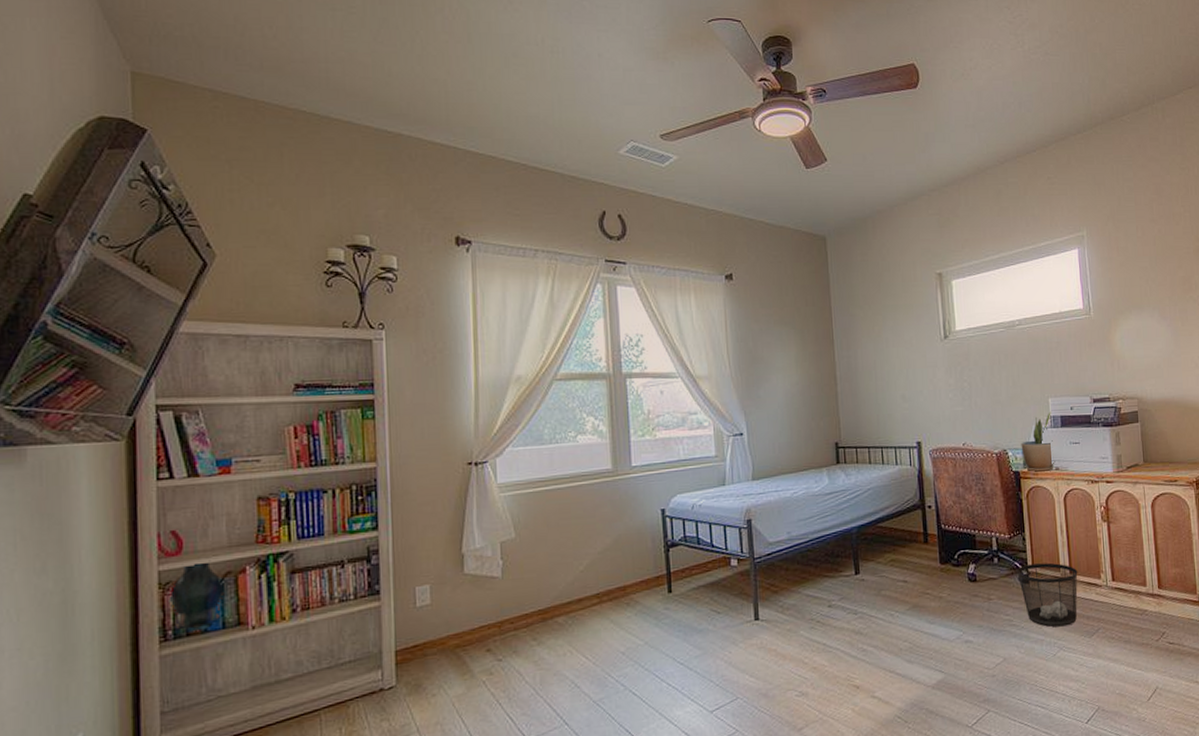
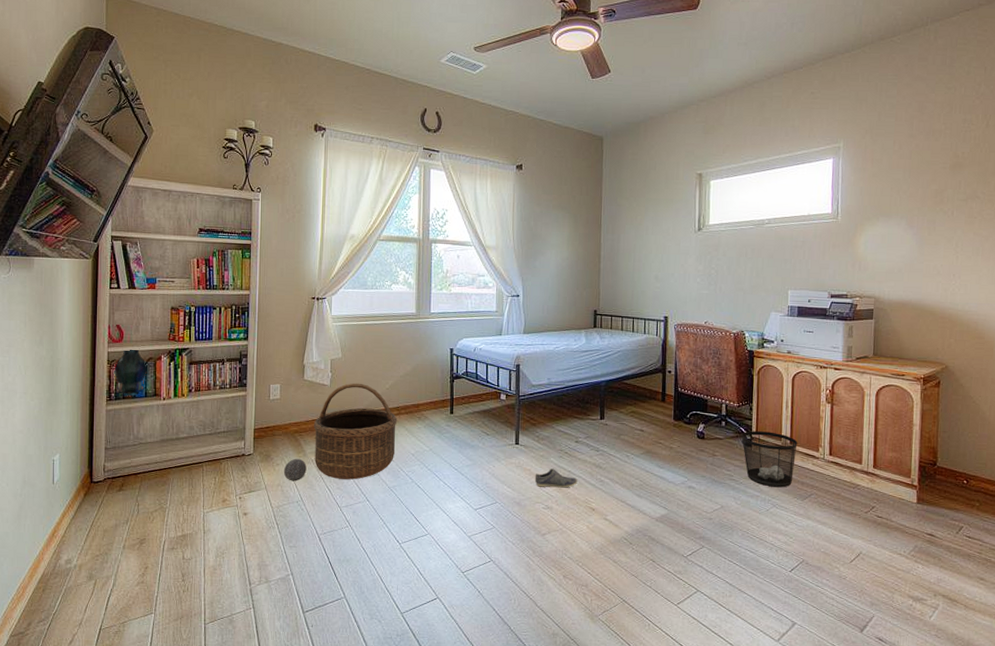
ball: none [442,682,477,716] -> present [283,458,307,482]
basket: none [482,568,599,702] -> present [313,382,398,480]
shoe: none [782,644,835,670] -> present [534,468,578,488]
potted plant: present [1021,411,1054,472] -> none [757,302,789,353]

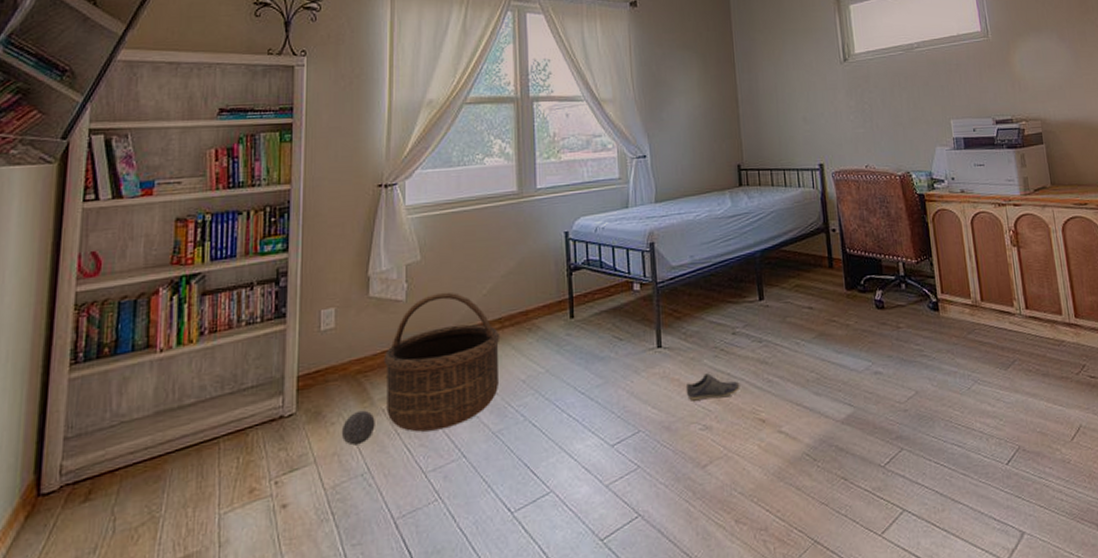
vase: present [113,348,149,397] -> none [82,281,139,355]
waste bin: present [741,431,798,488] -> none [925,289,991,358]

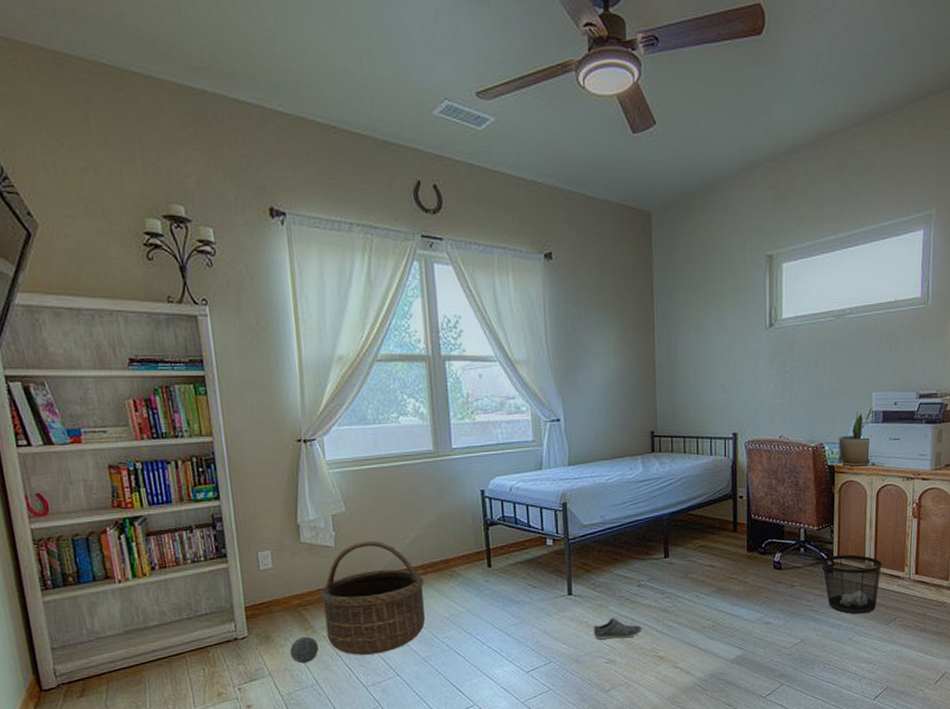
potted plant: none [924,133,960,195] -> present [838,406,874,467]
waste bin: none [925,289,991,358] -> present [822,554,882,614]

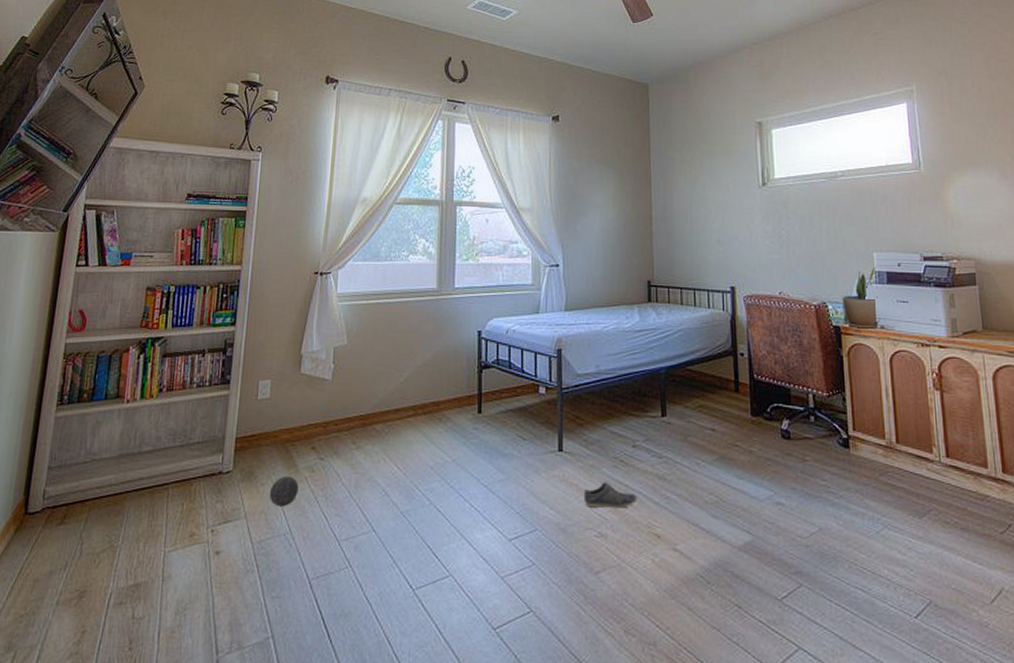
basket: present [320,540,426,655] -> none [309,376,413,503]
waste bin: present [822,554,882,614] -> none [835,427,906,502]

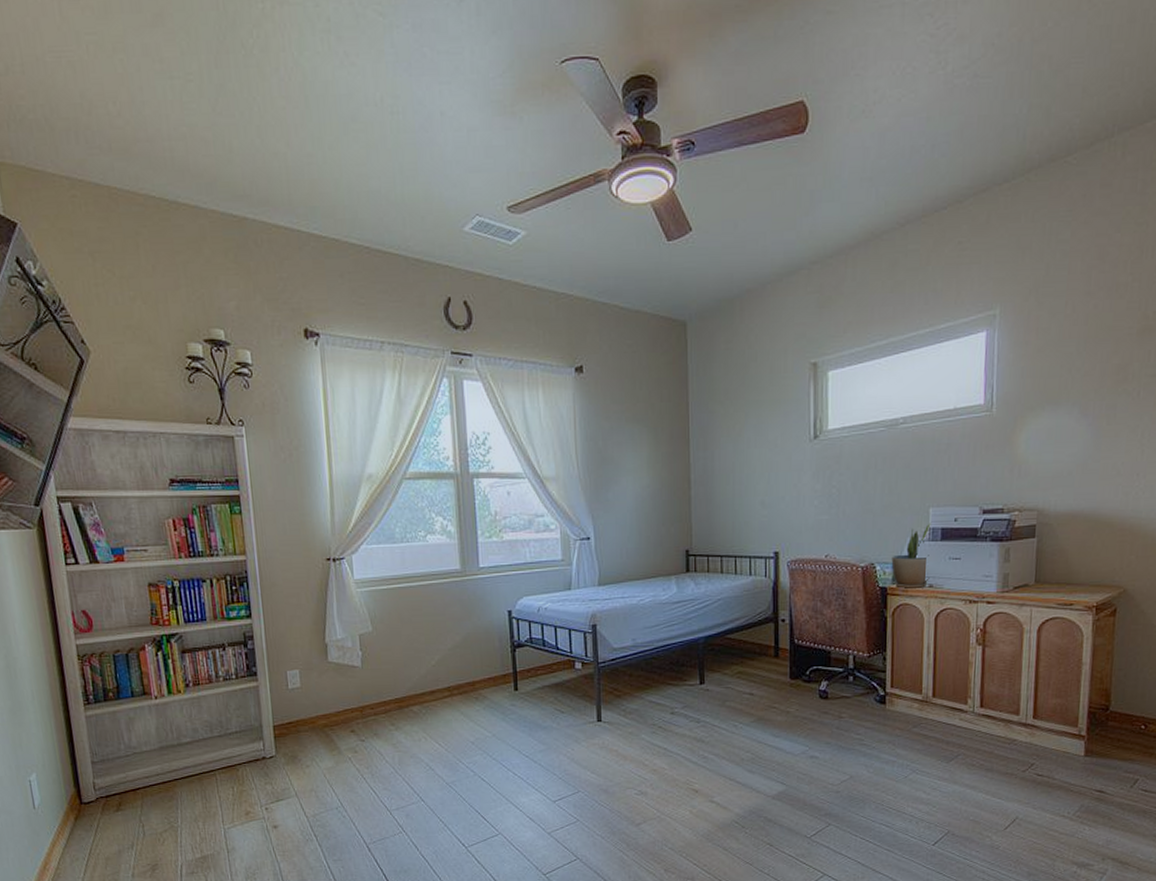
ball: present [269,476,299,507] -> none [315,757,344,785]
shoe: present [583,482,637,508] -> none [623,747,676,770]

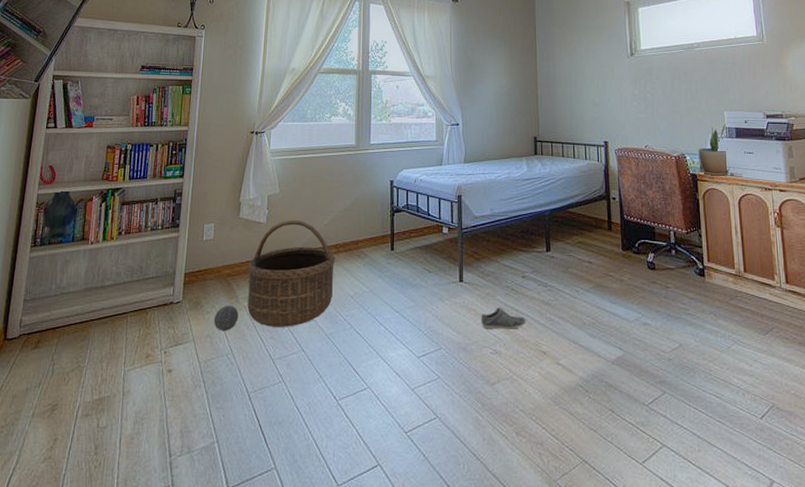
vase: none [86,637,131,698] -> present [41,189,79,242]
ball: none [315,757,344,785] -> present [213,305,239,331]
basket: none [346,661,451,778] -> present [247,219,336,327]
shoe: none [623,747,676,770] -> present [481,308,526,329]

